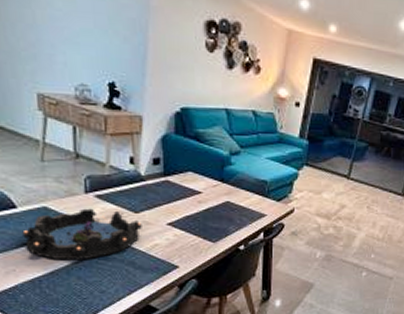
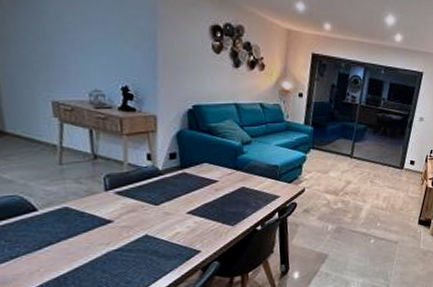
decorative bowl: present [22,208,142,261] -> none [44,204,163,256]

